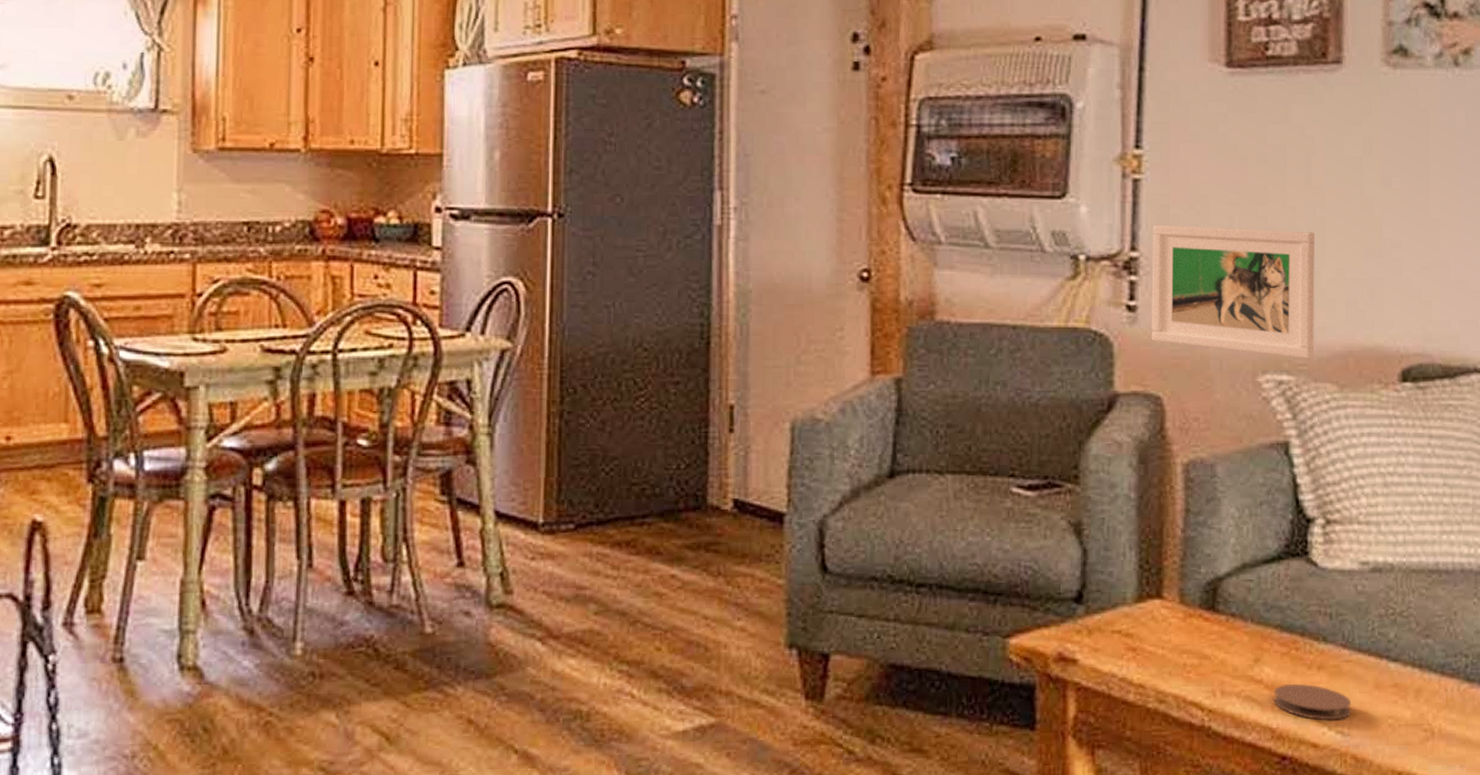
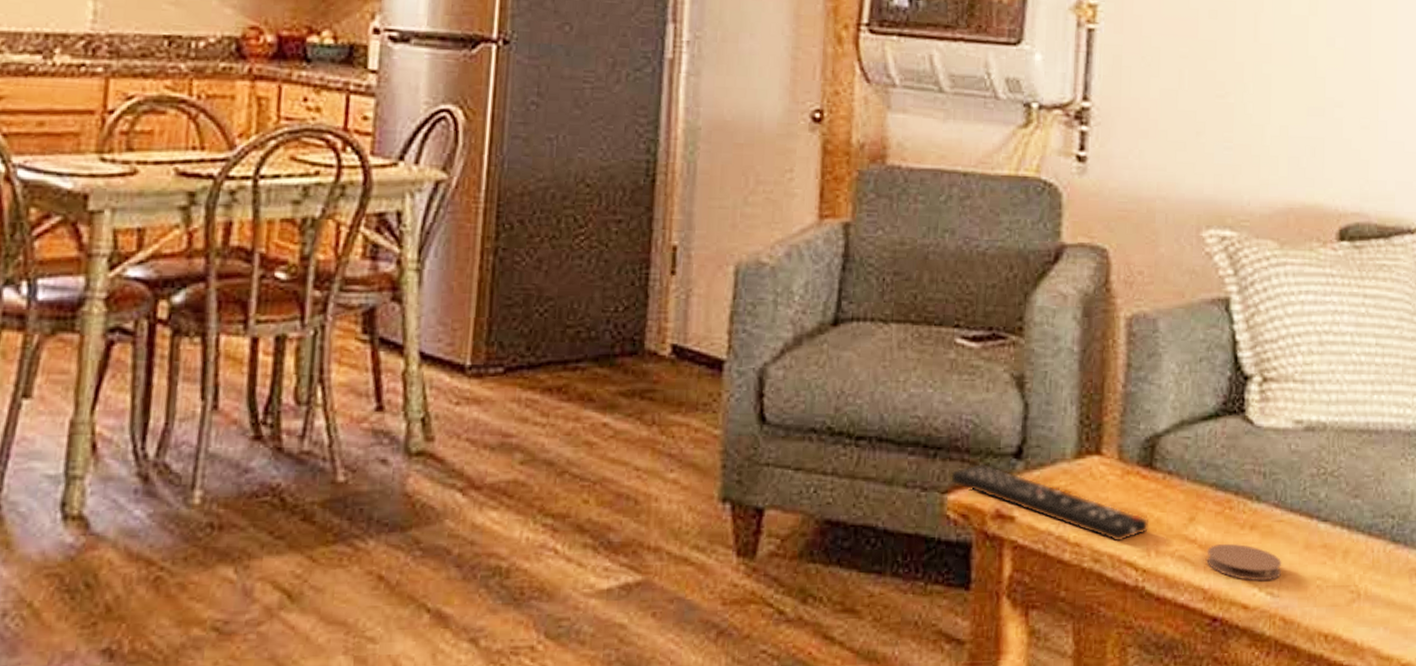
remote control: none [1012,608,1214,683] -> present [951,463,1149,542]
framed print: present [1152,224,1315,359] -> none [1100,75,1261,215]

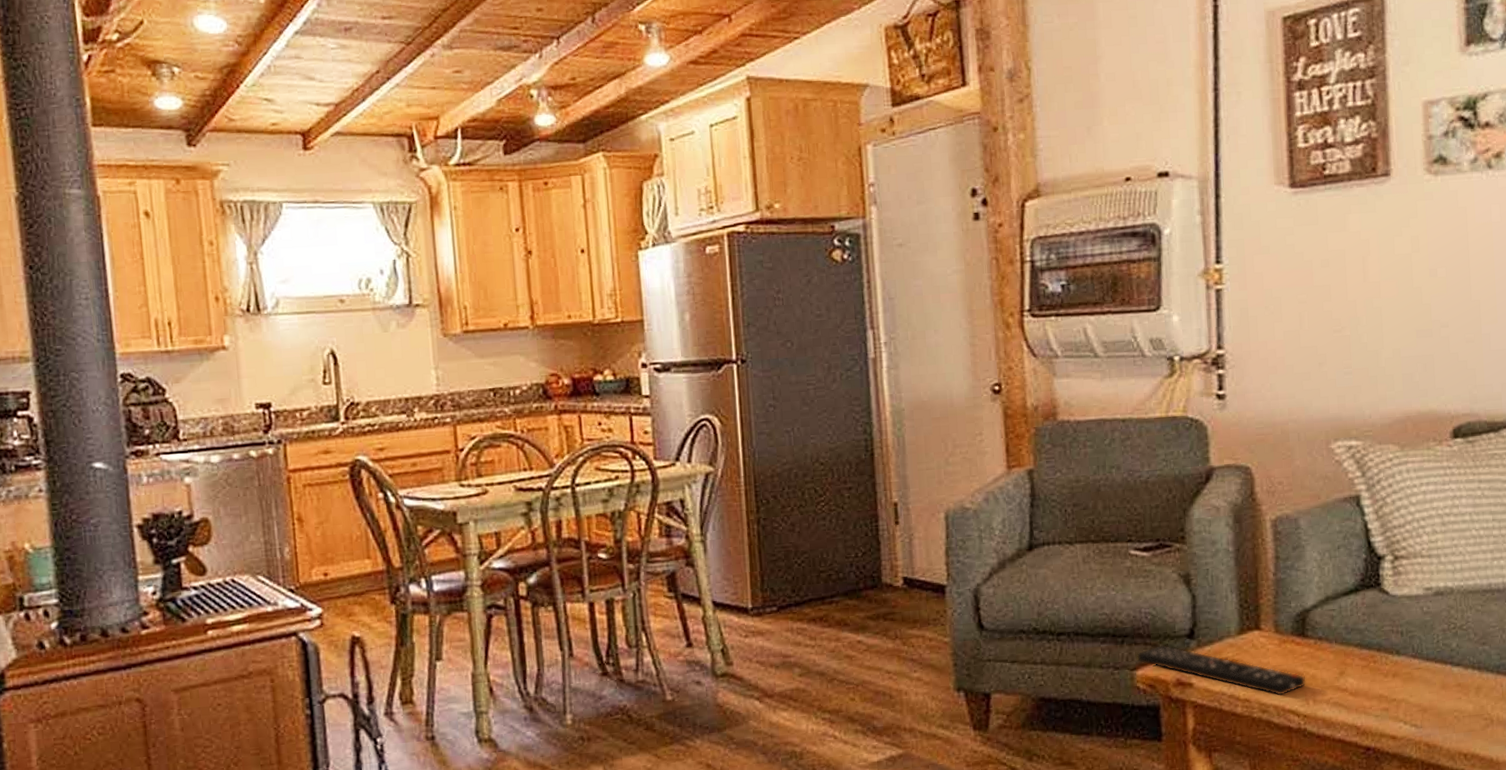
coaster: present [1206,543,1282,582] -> none [1357,689,1423,717]

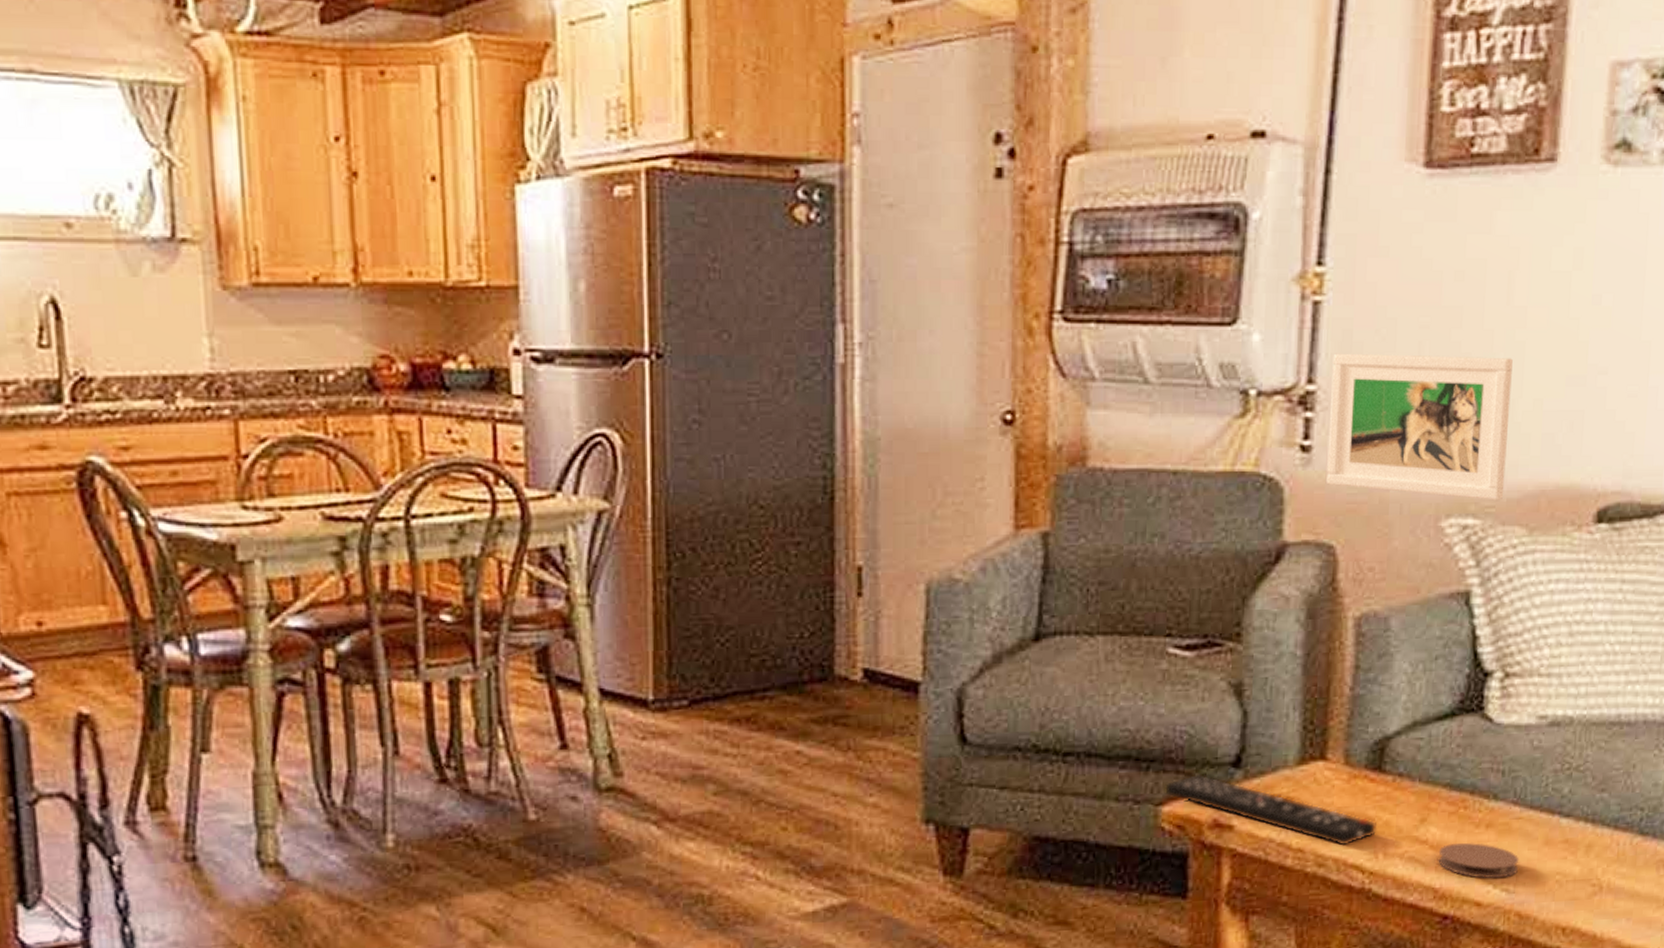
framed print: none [1235,320,1378,426] -> present [1327,353,1513,500]
coaster: none [1357,689,1423,717] -> present [1438,842,1519,879]

